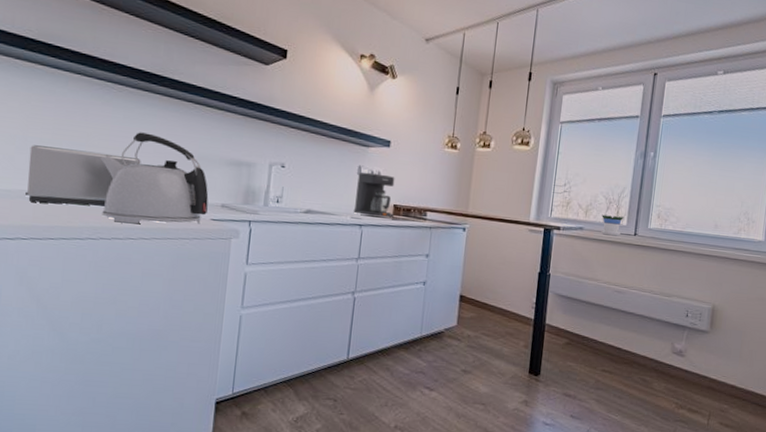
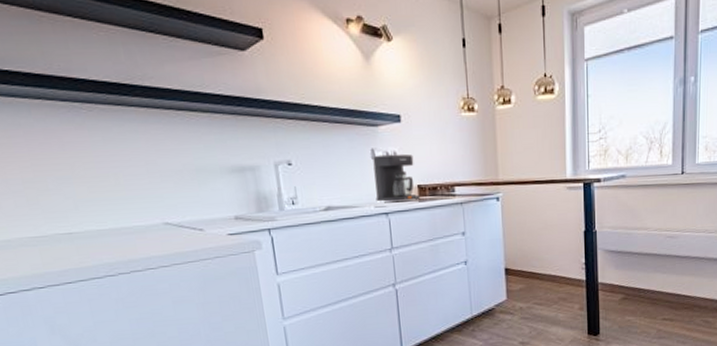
toaster: present [24,145,141,206] -> none [14,182,137,249]
kettle: present [100,132,209,224] -> none [92,152,222,254]
flowerpot: present [601,214,625,237] -> none [644,156,669,179]

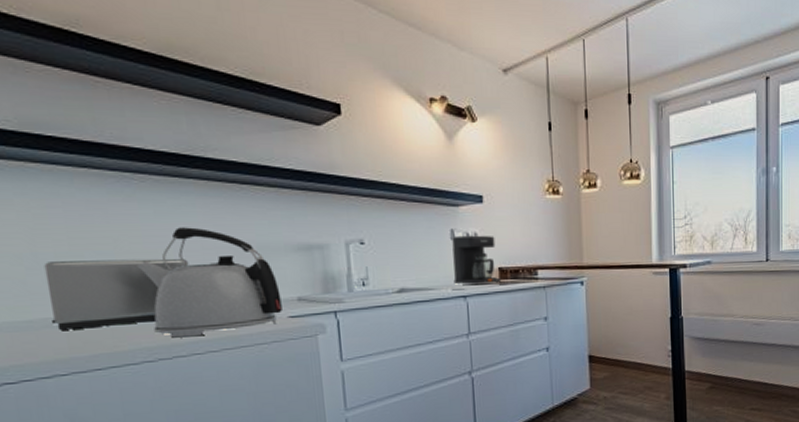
toaster: none [14,182,137,249] -> present [43,258,189,331]
kettle: none [92,152,222,254] -> present [136,227,282,338]

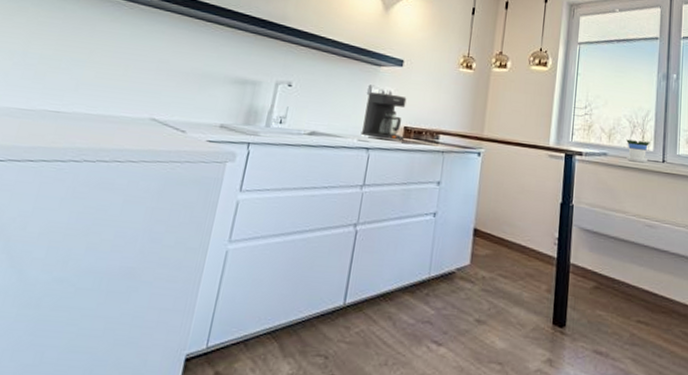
toaster: present [43,258,189,331] -> none [12,61,142,126]
kettle: present [136,227,282,338] -> none [90,49,209,146]
flowerpot: none [729,243,754,266] -> present [626,139,651,164]

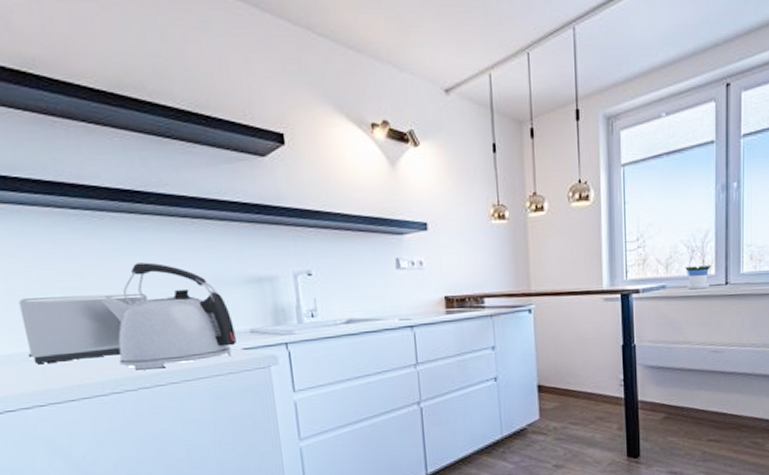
toaster: none [12,61,142,126] -> present [18,294,148,364]
kettle: none [90,49,209,146] -> present [100,262,236,370]
coffee maker: present [360,91,407,141] -> none [397,263,448,315]

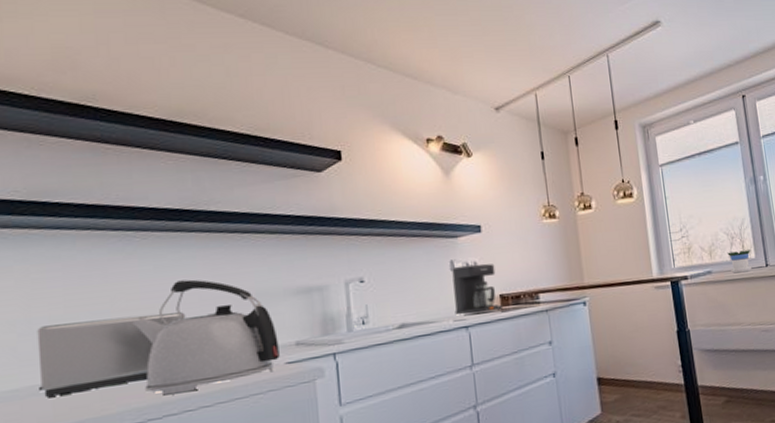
coffee maker: none [397,263,448,315] -> present [452,263,504,316]

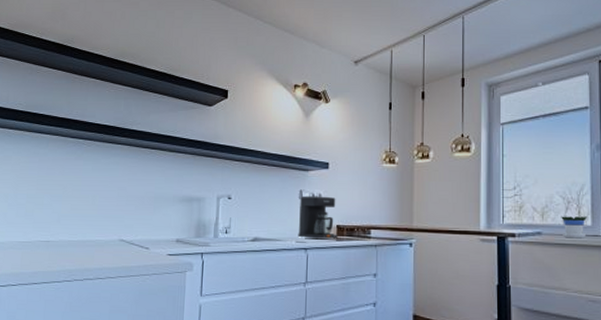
toaster: present [37,312,186,397] -> none [14,201,107,252]
kettle: present [132,279,280,396] -> none [74,180,165,264]

